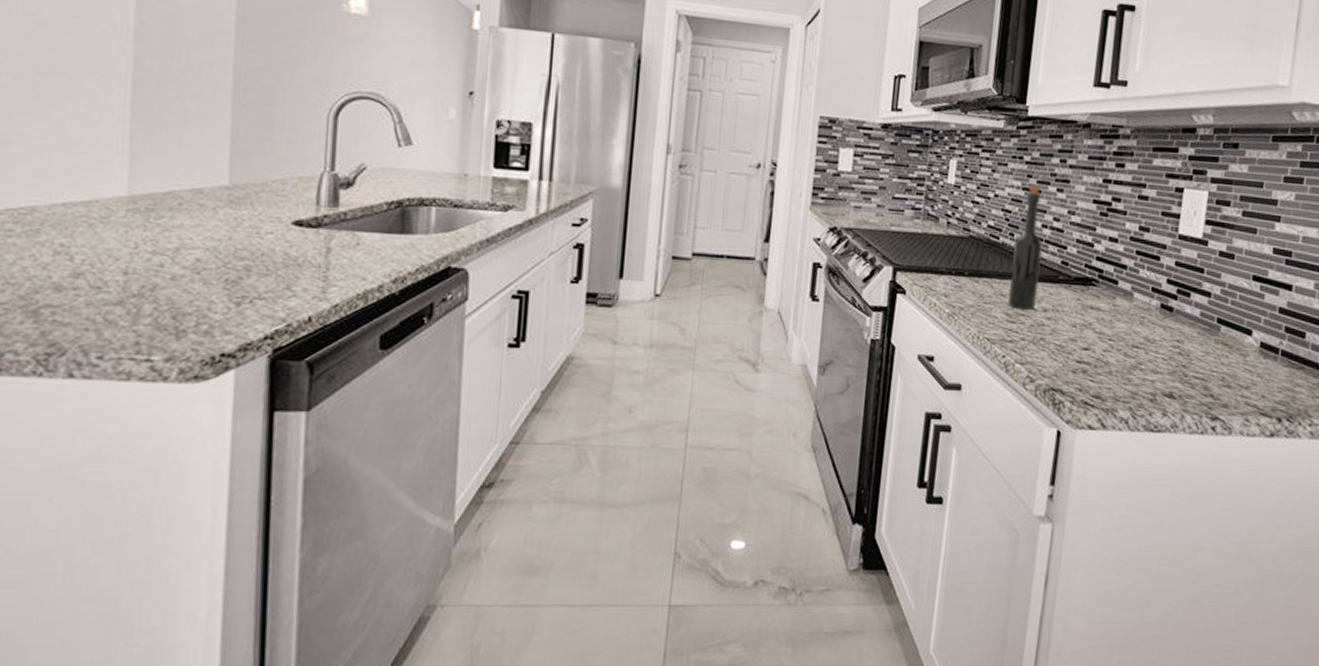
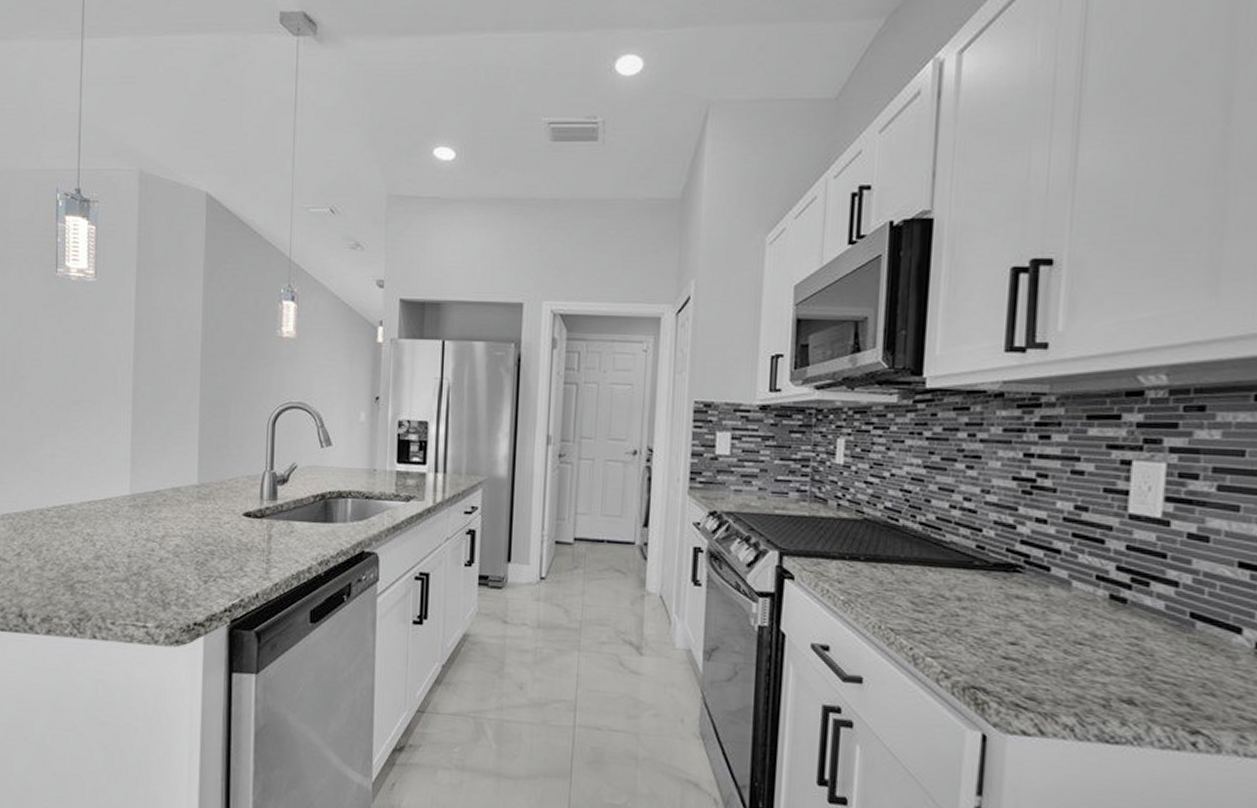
wine bottle: present [1007,184,1043,310] -> none [912,462,952,599]

